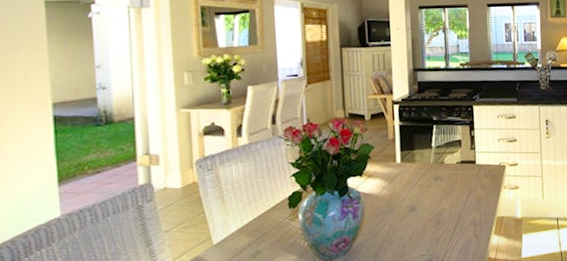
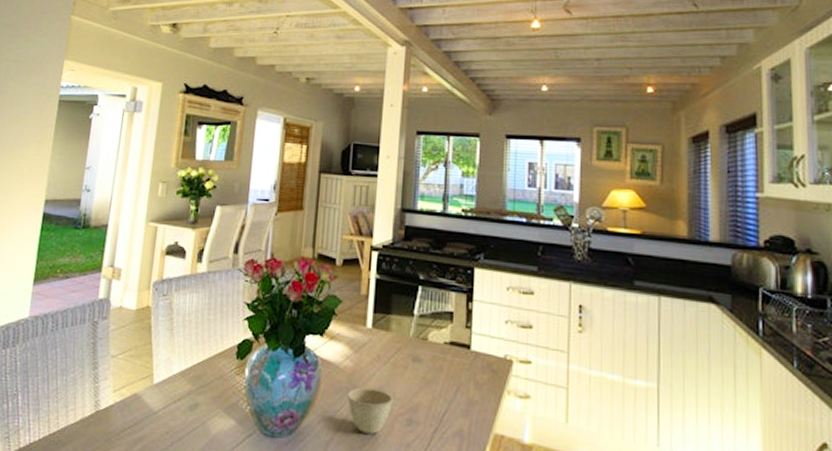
cup: none [388,206,423,239] -> present [347,387,393,434]

